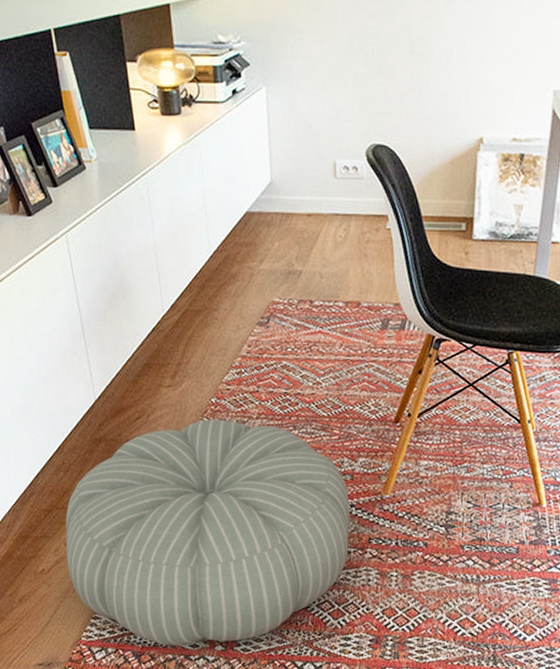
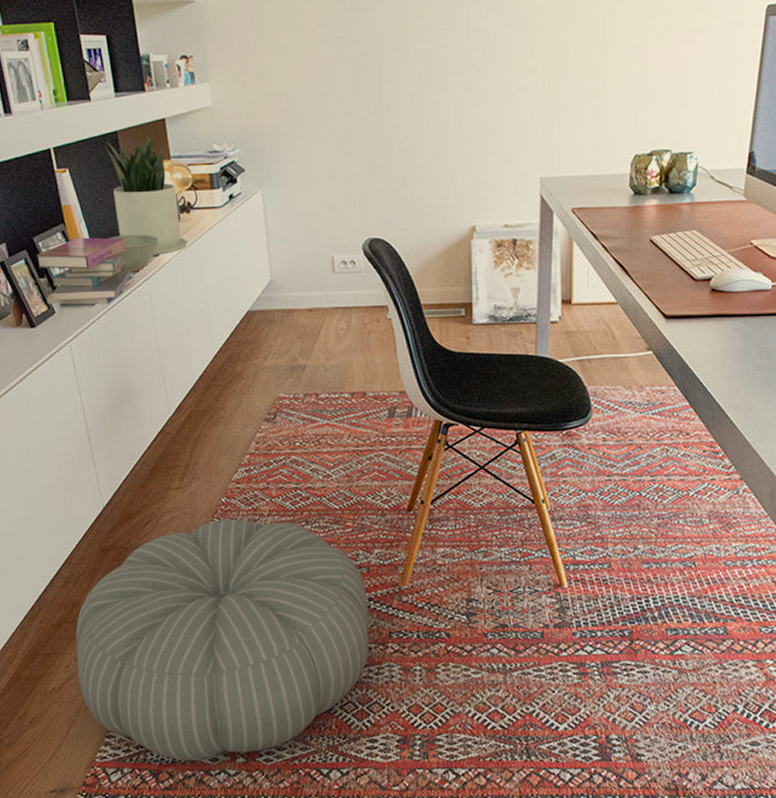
books: none [34,125,134,196] -> present [36,237,136,305]
planter: none [107,24,189,149] -> present [105,138,189,255]
bowl: none [107,125,159,165] -> present [107,234,159,272]

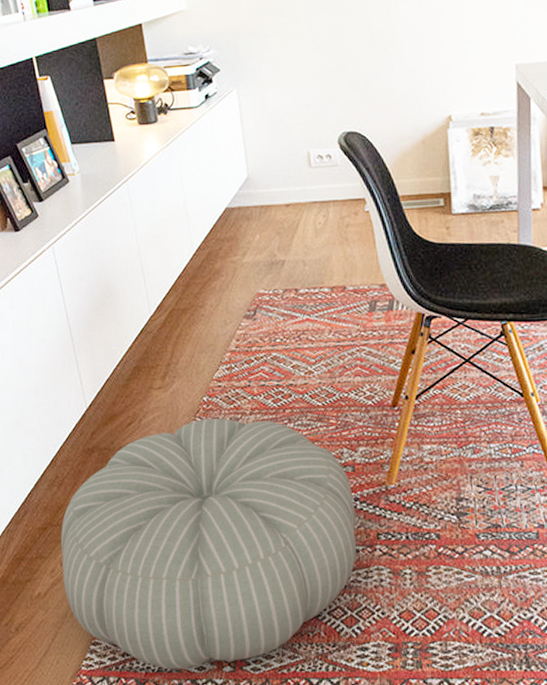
books: present [36,237,136,305] -> none [19,141,116,209]
planter: present [105,138,189,255] -> none [85,43,166,156]
bowl: present [107,234,159,272] -> none [88,136,137,174]

